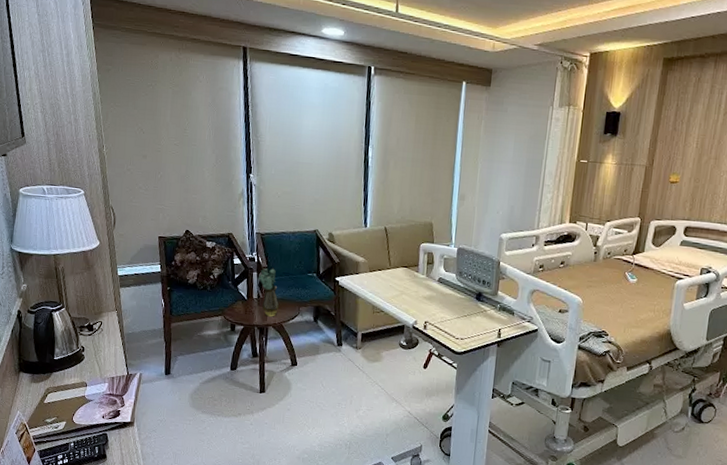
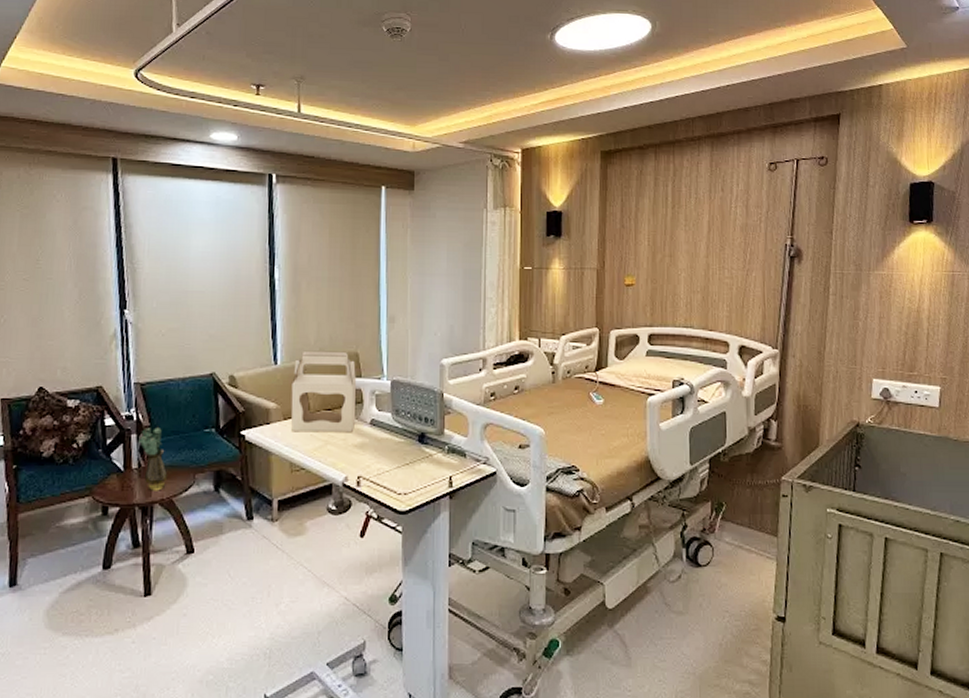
gable box: none [375,217,430,287] -> present [290,350,356,433]

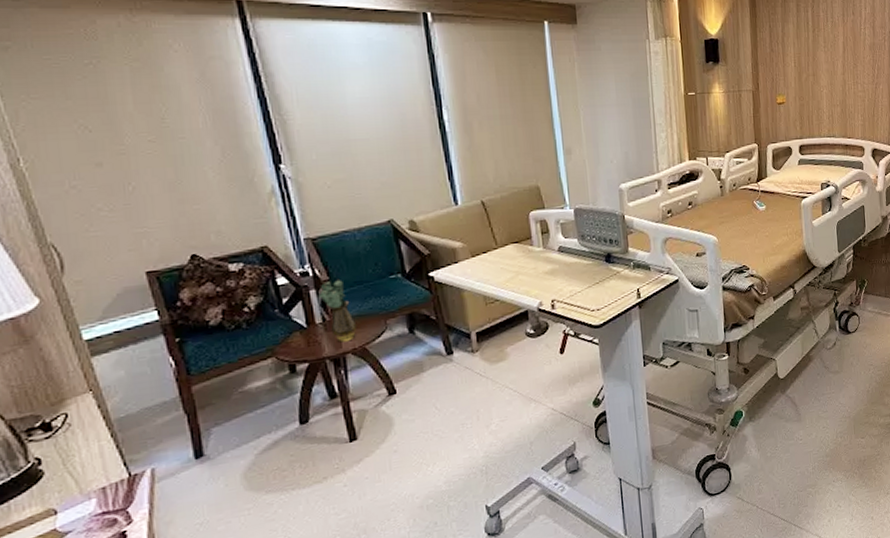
gable box: present [290,350,356,433] -> none [475,185,544,268]

